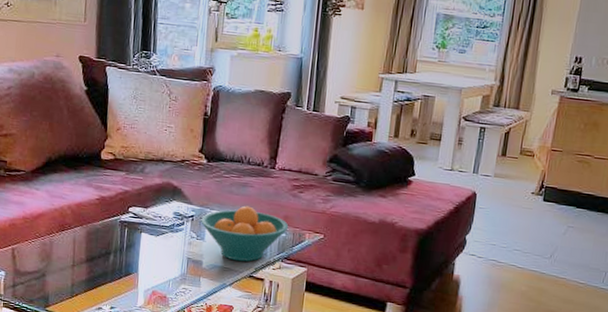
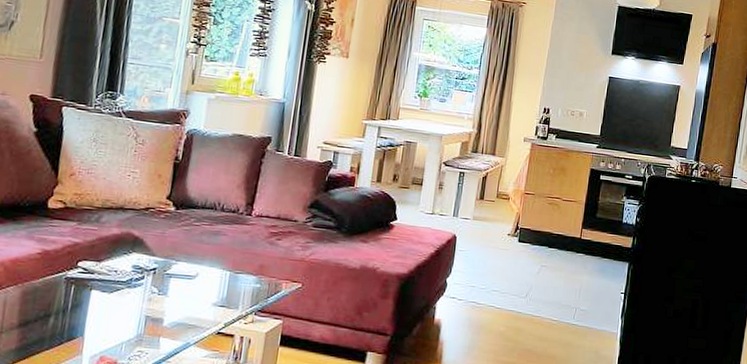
fruit bowl: present [201,205,289,262] -> none [164,255,264,317]

